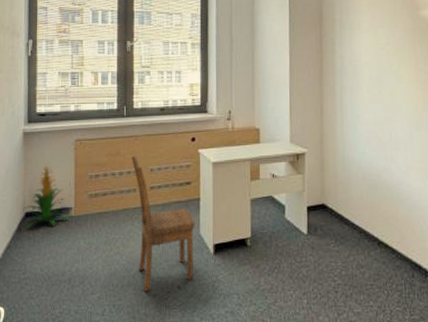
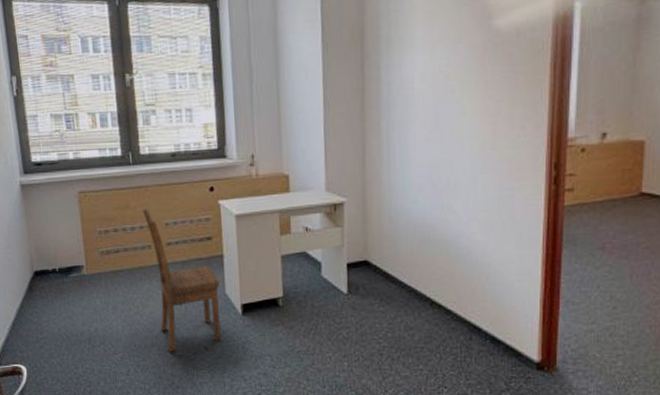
indoor plant: present [22,164,69,227] -> none [31,219,82,286]

